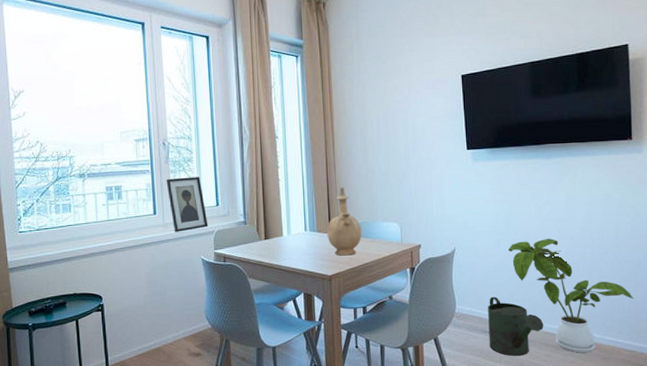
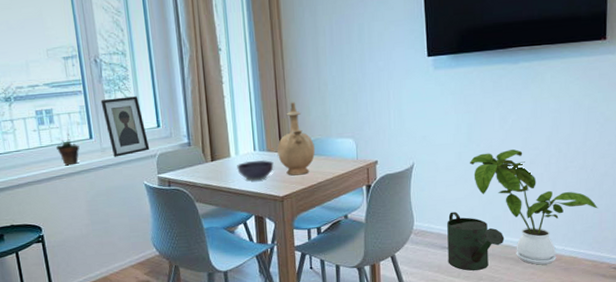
succulent plant: none [121,209,144,239] -> present [55,133,80,166]
bowl: none [288,239,323,259] -> present [237,159,274,180]

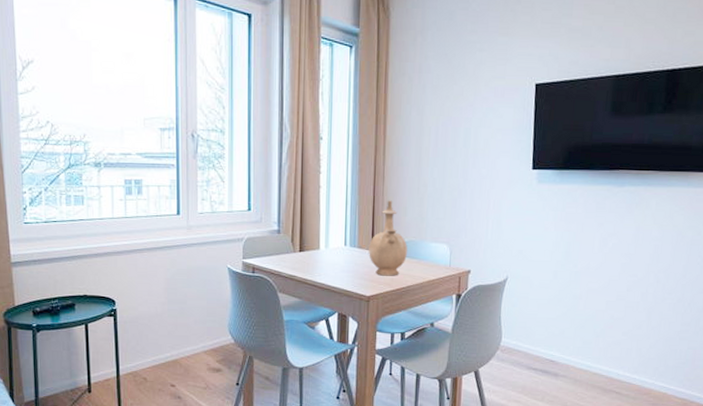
succulent plant: present [55,133,80,166] -> none [140,206,165,240]
picture frame: present [100,96,150,157] -> none [193,175,238,237]
bowl: present [237,159,274,180] -> none [325,256,363,276]
watering can: present [447,211,505,271] -> none [532,331,594,395]
house plant: present [469,149,599,265] -> none [564,274,694,397]

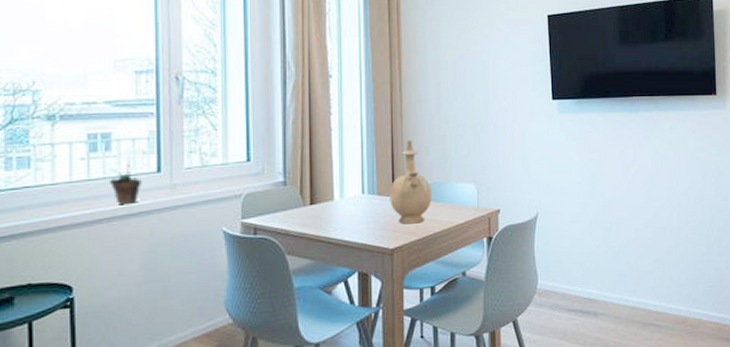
succulent plant: none [140,206,165,240] -> present [108,164,142,205]

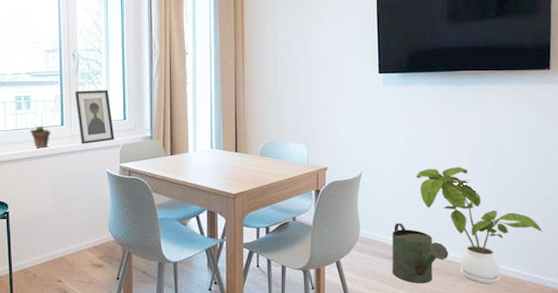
picture frame: none [177,123,235,196] -> present [74,90,115,144]
vase: present [390,140,433,224] -> none [233,106,269,175]
watering can: none [572,268,631,337] -> present [392,223,449,283]
house plant: none [594,201,719,329] -> present [415,167,544,284]

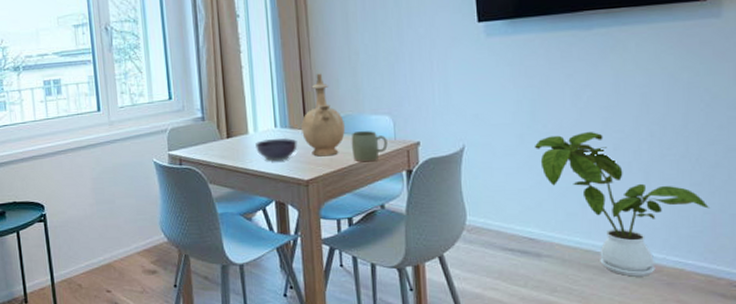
succulent plant: present [29,119,51,149] -> none [62,105,87,140]
picture frame: present [74,90,115,144] -> none [110,66,161,131]
bowl: none [194,157,229,176] -> present [255,137,298,161]
vase: none [233,106,269,175] -> present [301,73,346,157]
mug: none [272,155,302,182] -> present [351,130,388,162]
watering can: present [392,223,449,283] -> none [508,205,584,279]

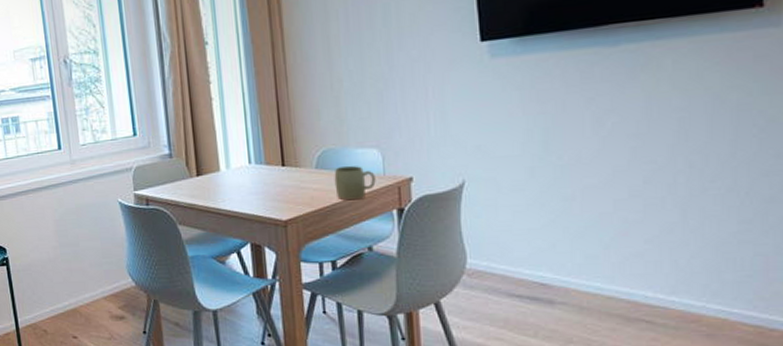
bowl: present [255,137,298,161] -> none [228,174,275,200]
vase: present [301,73,346,157] -> none [278,103,328,195]
house plant: present [534,132,711,277] -> none [546,163,763,327]

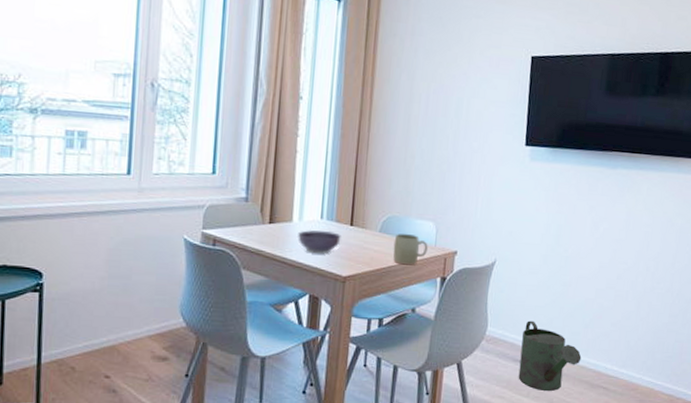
bowl: none [228,174,275,200] -> present [298,230,341,253]
watering can: none [516,247,606,329] -> present [518,320,582,391]

